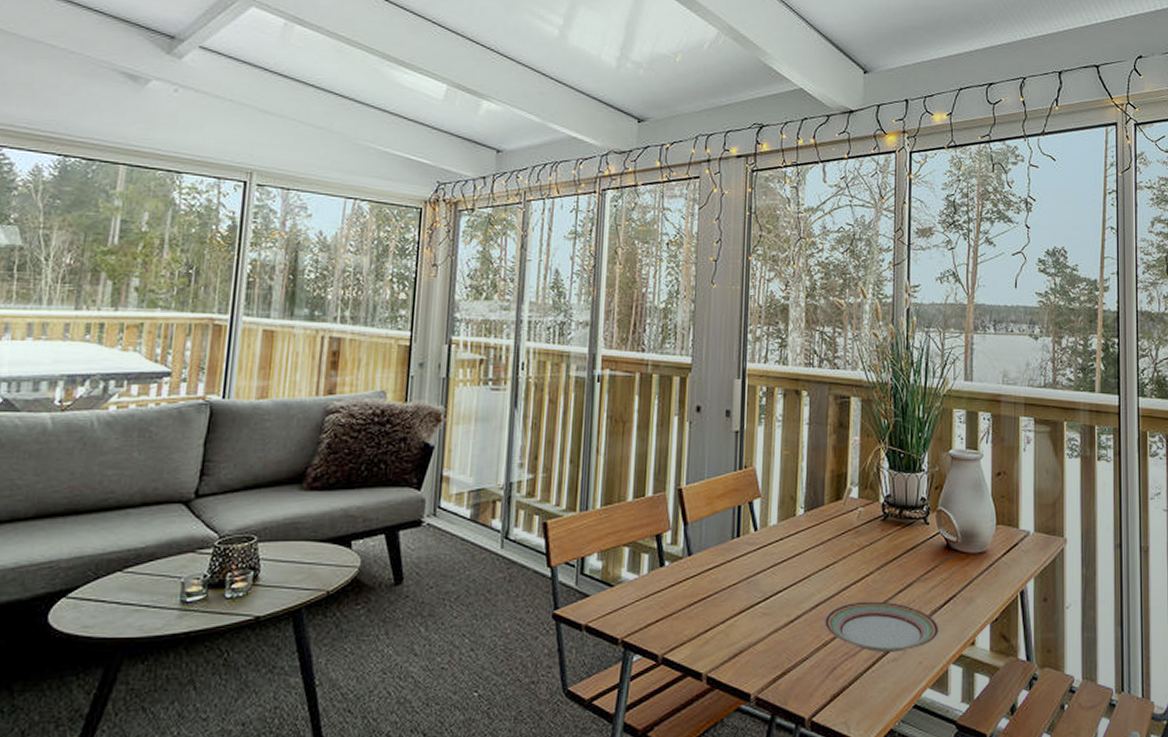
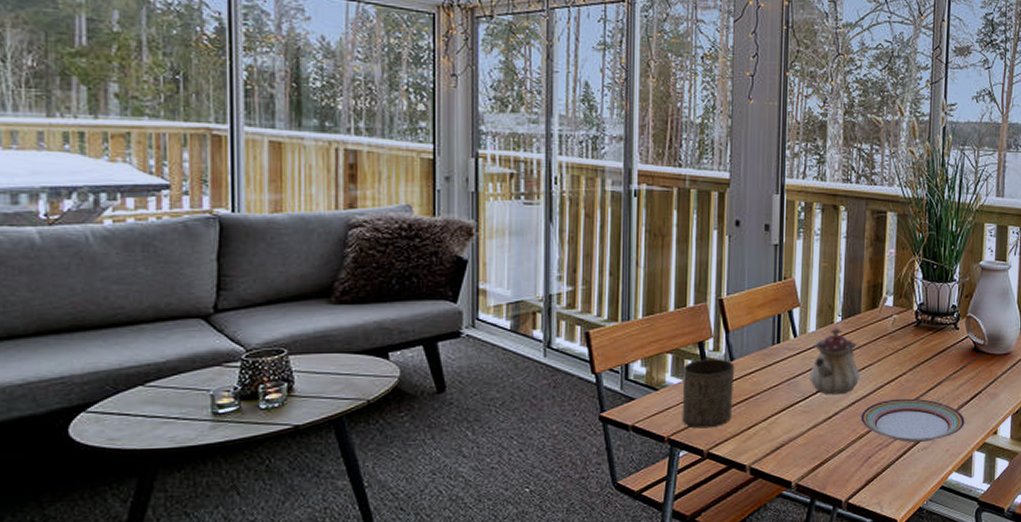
cup: none [636,553,693,630] -> present [682,359,735,429]
teapot: none [771,521,823,596] -> present [810,327,859,395]

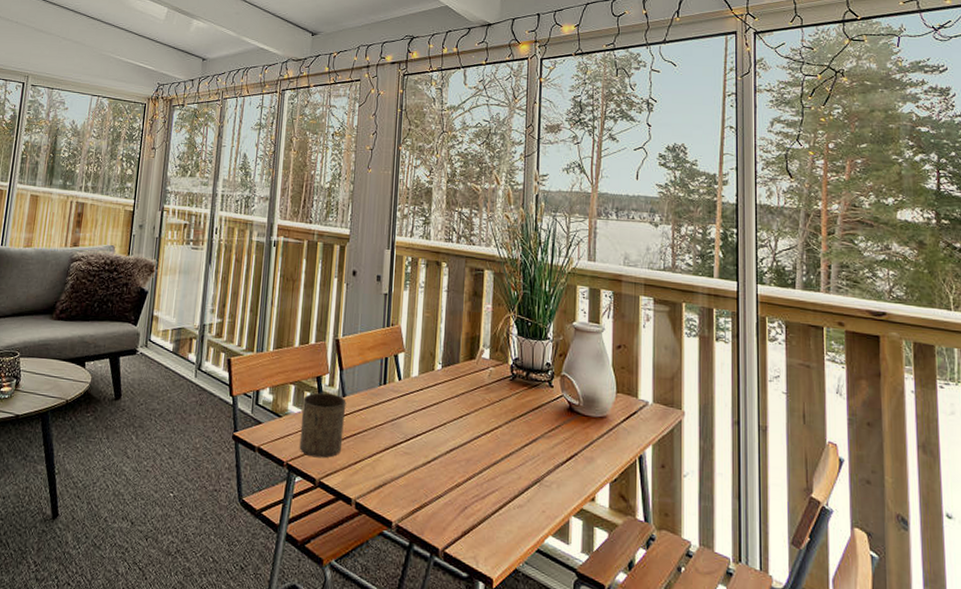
teapot: present [810,327,859,395] -> none [412,374,457,441]
plate: present [860,398,965,442] -> none [458,450,561,500]

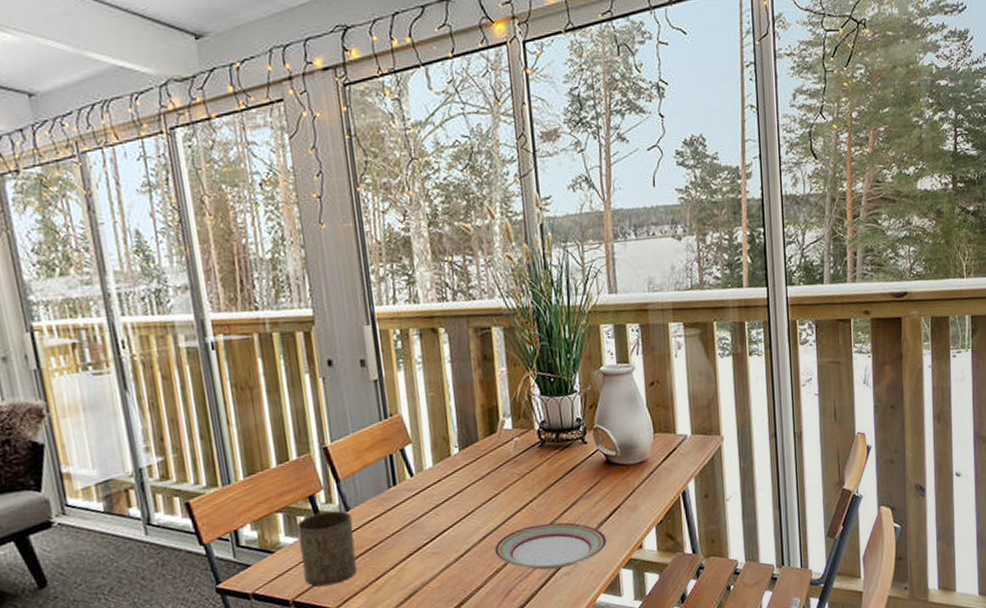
plate: none [458,450,561,500] -> present [494,522,607,570]

